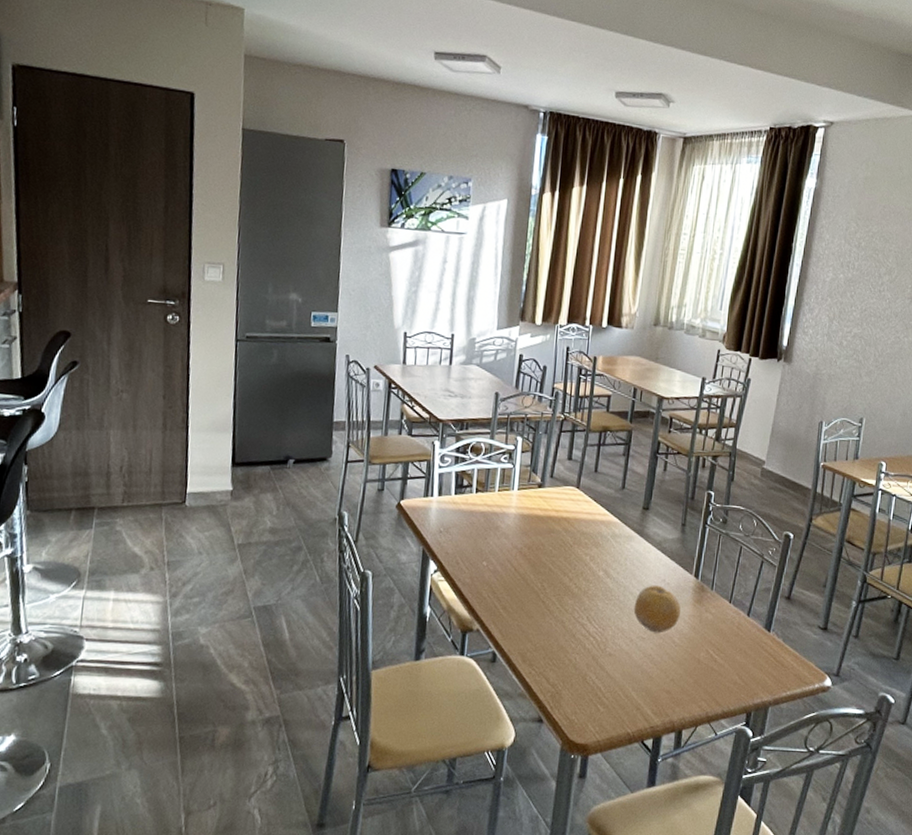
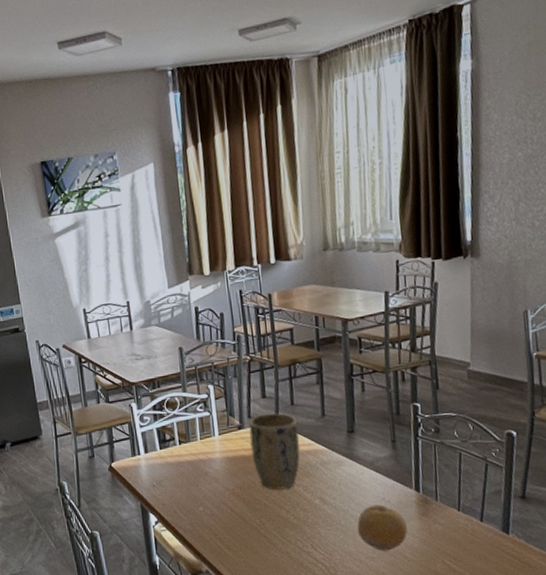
plant pot: none [546,476,598,557] -> present [249,413,300,491]

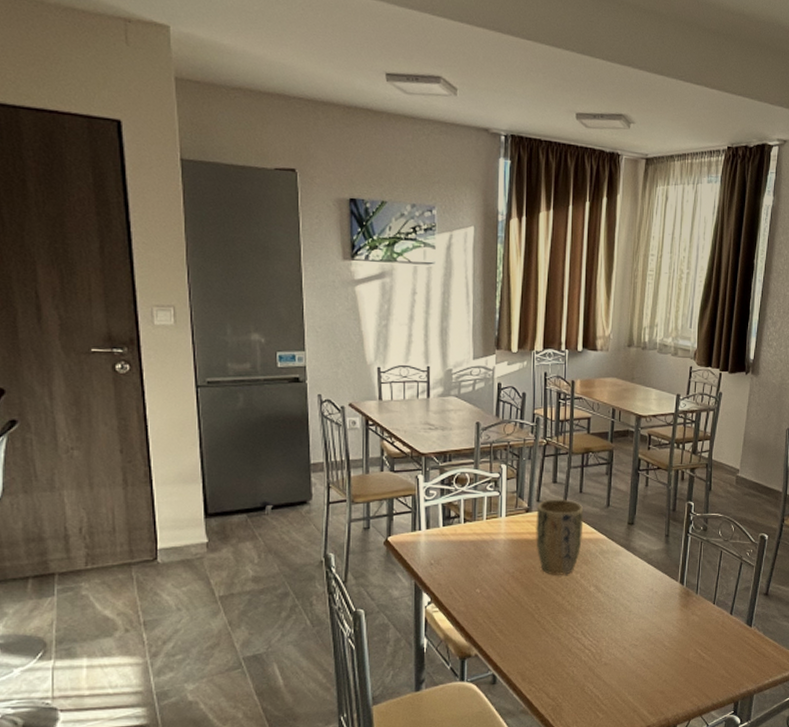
fruit: present [357,504,408,551] -> none [625,595,670,639]

